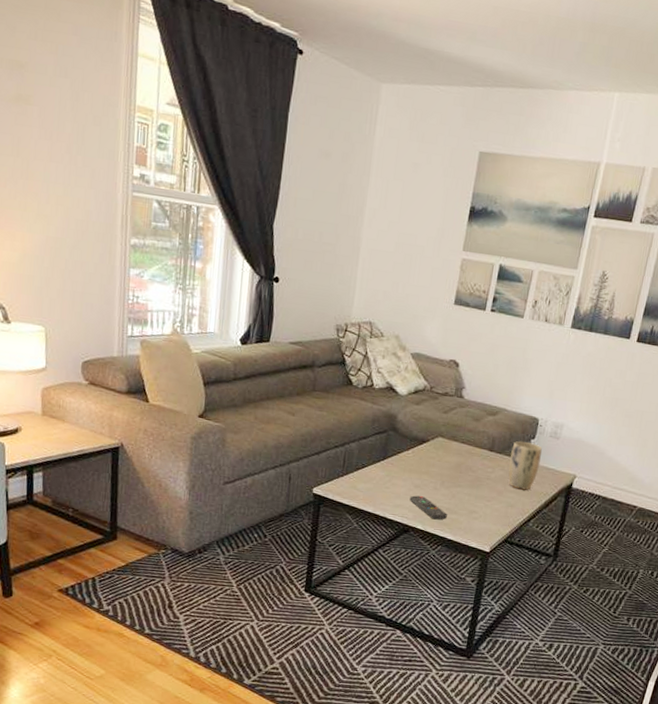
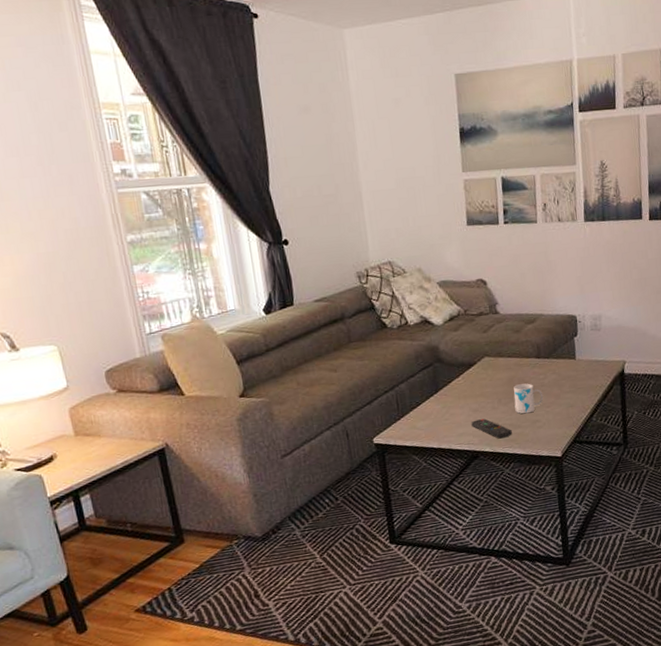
mug: none [455,471,487,503] -> present [513,383,544,414]
plant pot: present [508,441,542,490] -> none [558,340,589,388]

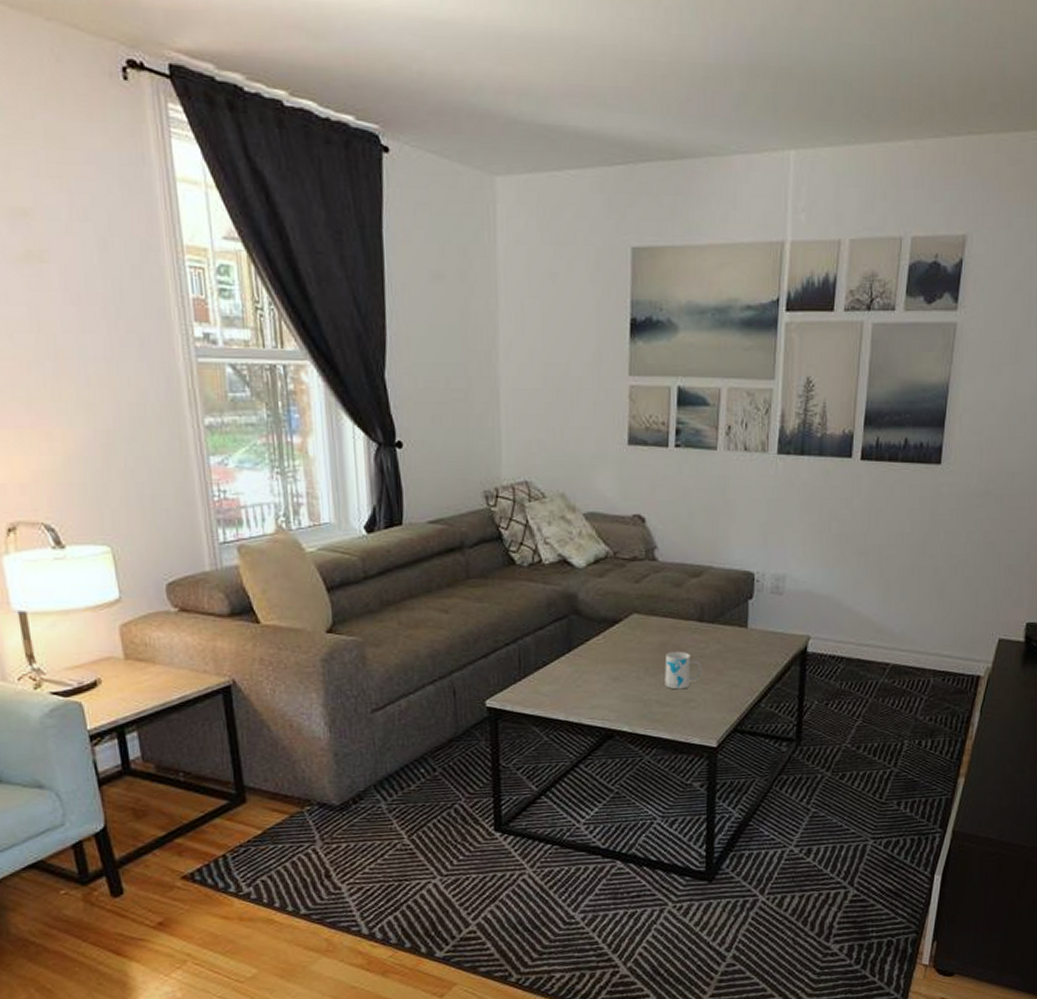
remote control: present [471,418,512,439] -> none [608,690,658,717]

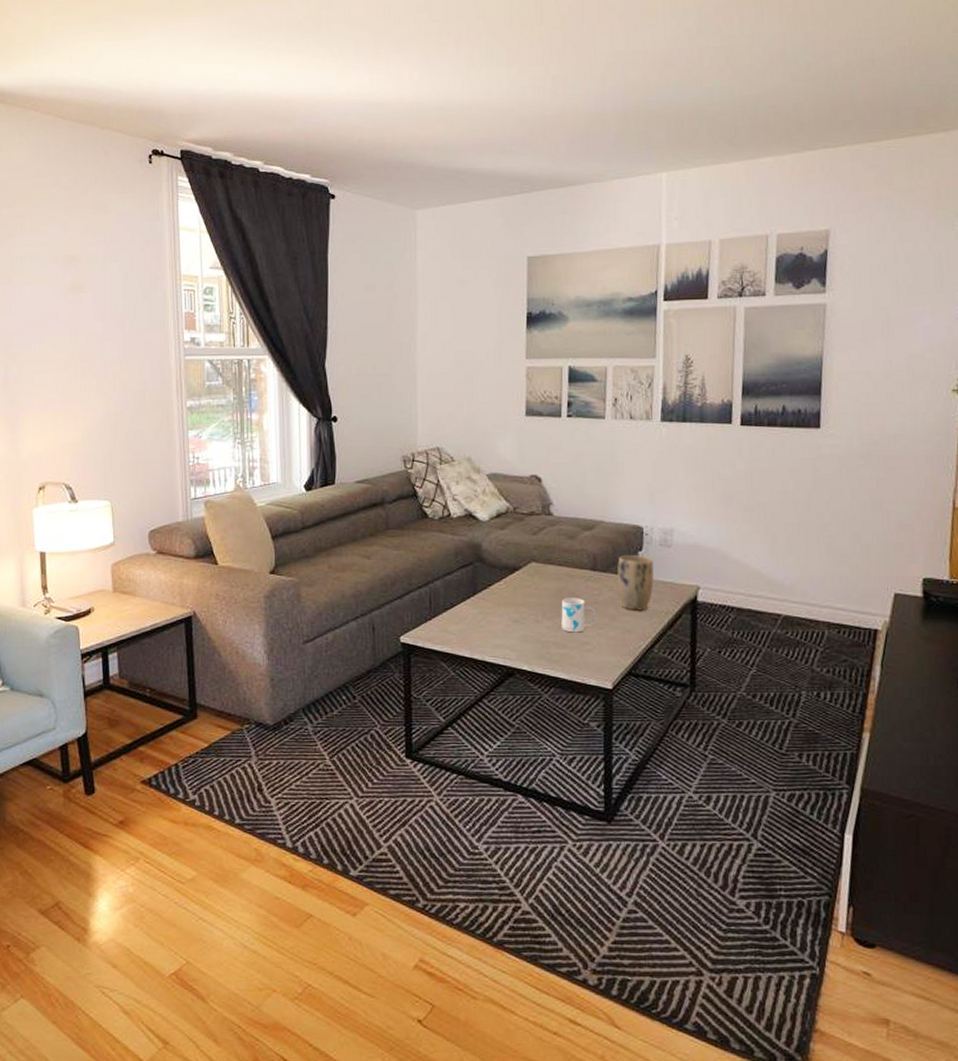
plant pot: none [726,604,763,664] -> present [617,555,654,611]

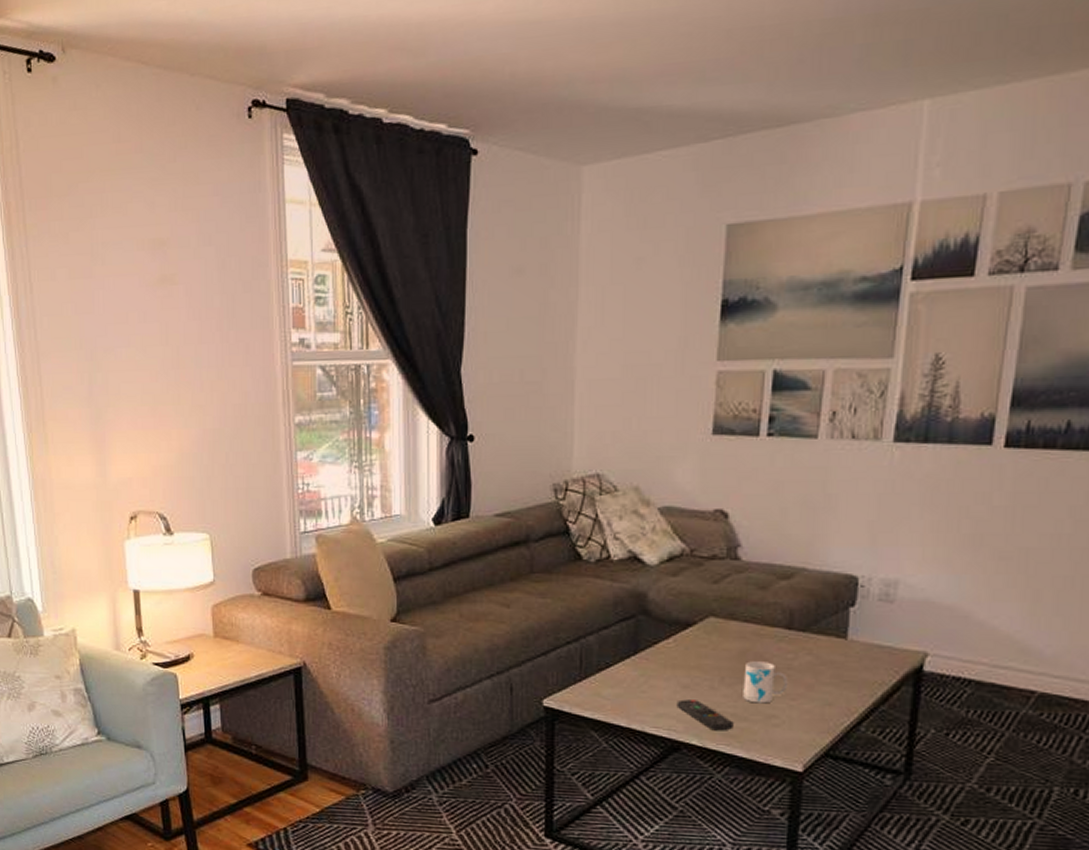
remote control: none [509,632,556,657] -> present [676,699,734,731]
plant pot: present [617,555,654,611] -> none [819,612,868,680]

